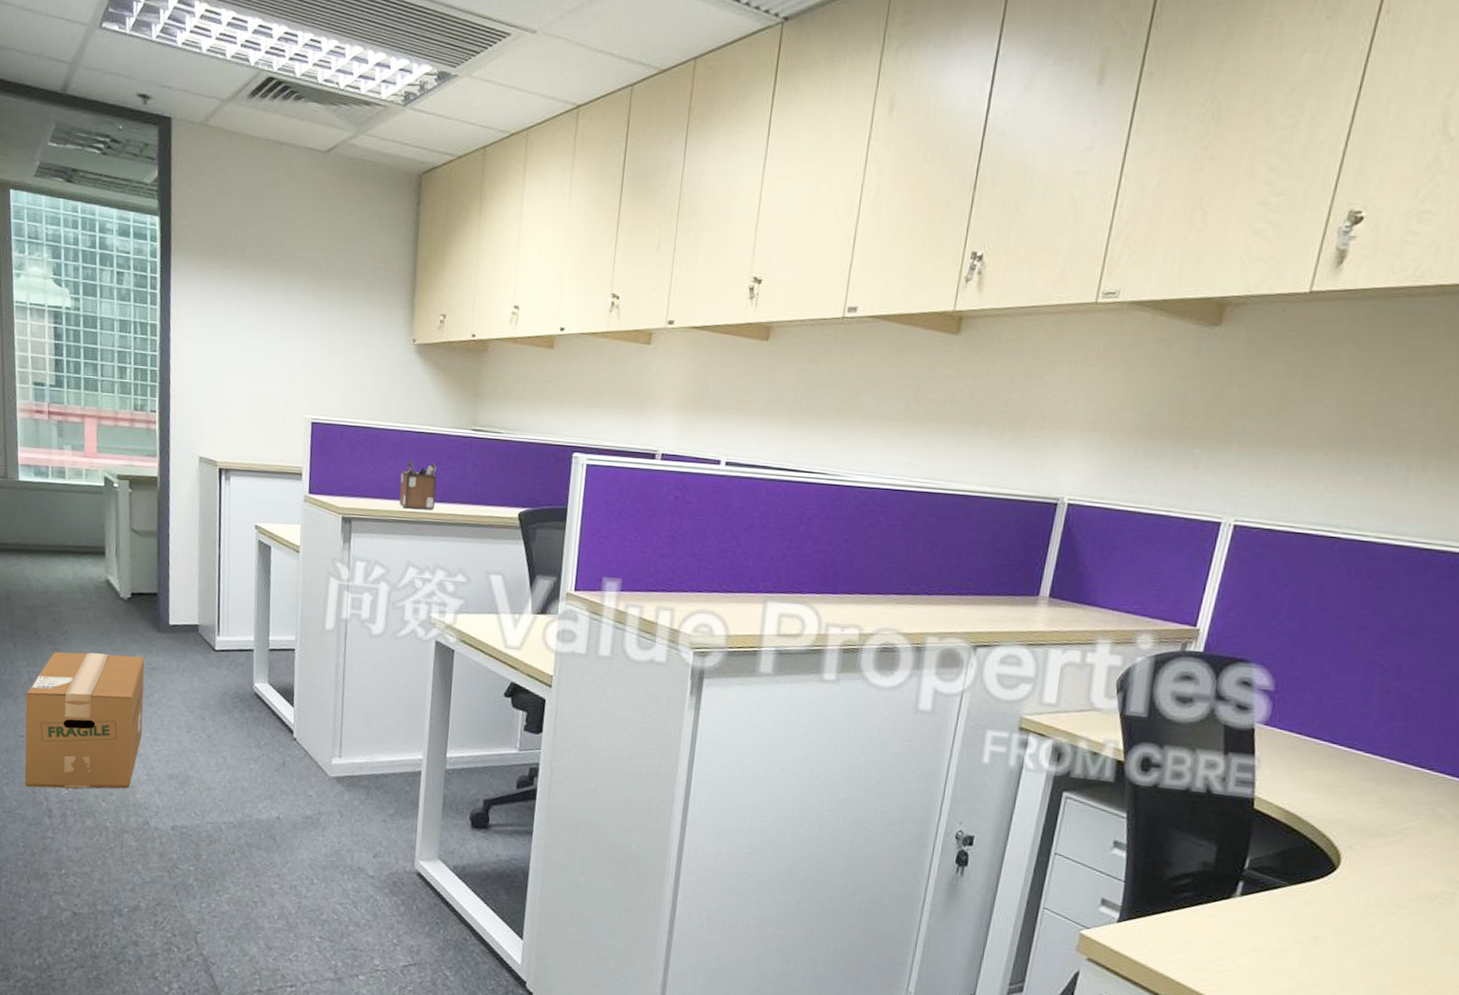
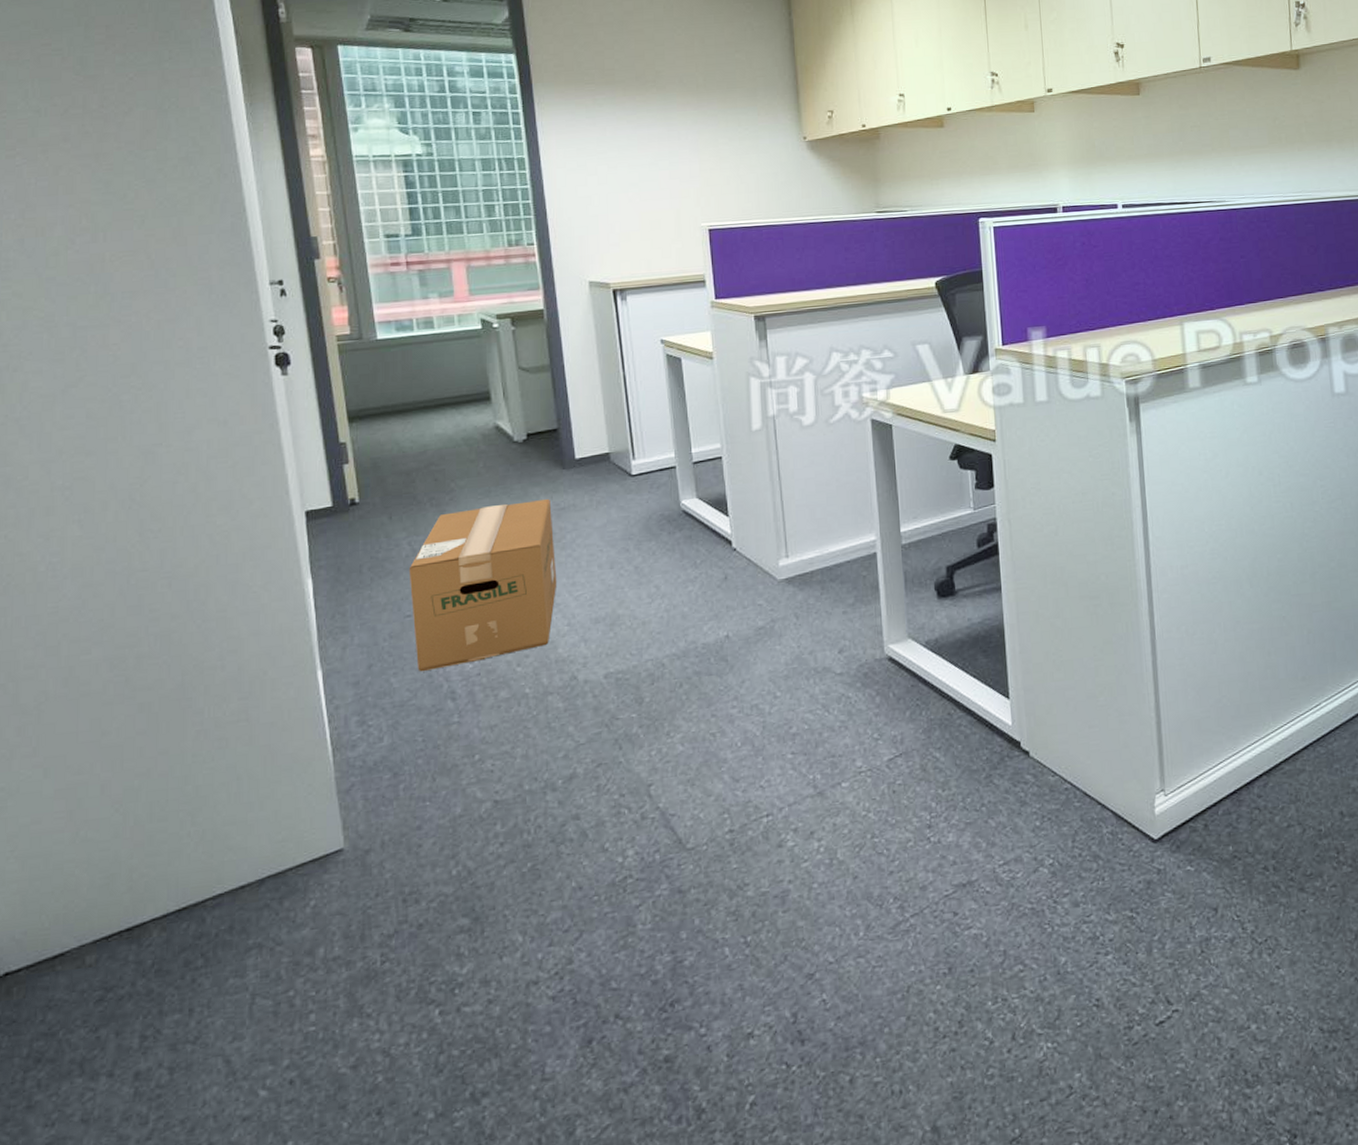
desk organizer: present [399,460,437,510] -> none [810,248,849,297]

